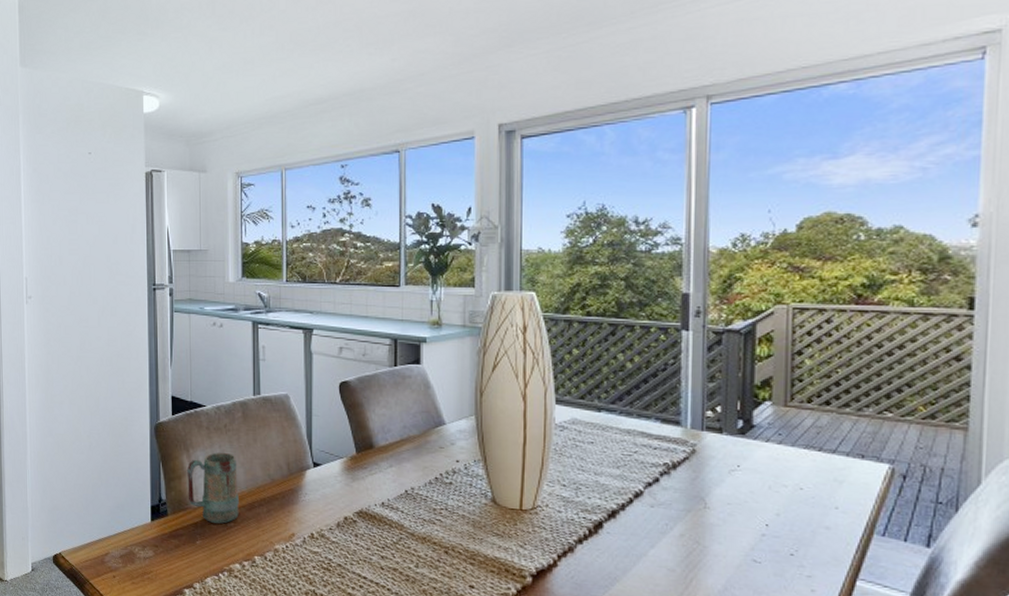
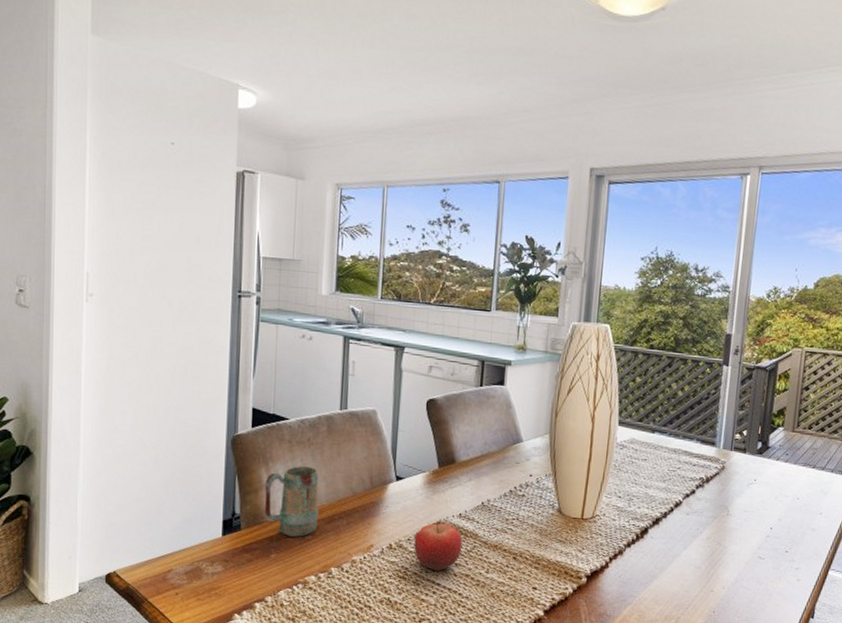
fruit: none [336,511,388,564] -> present [414,522,463,571]

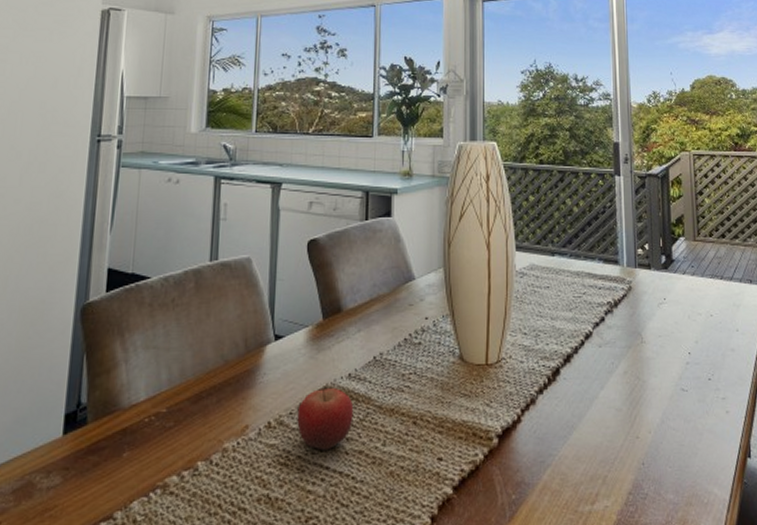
mug: present [264,465,319,537] -> none [116,333,184,426]

